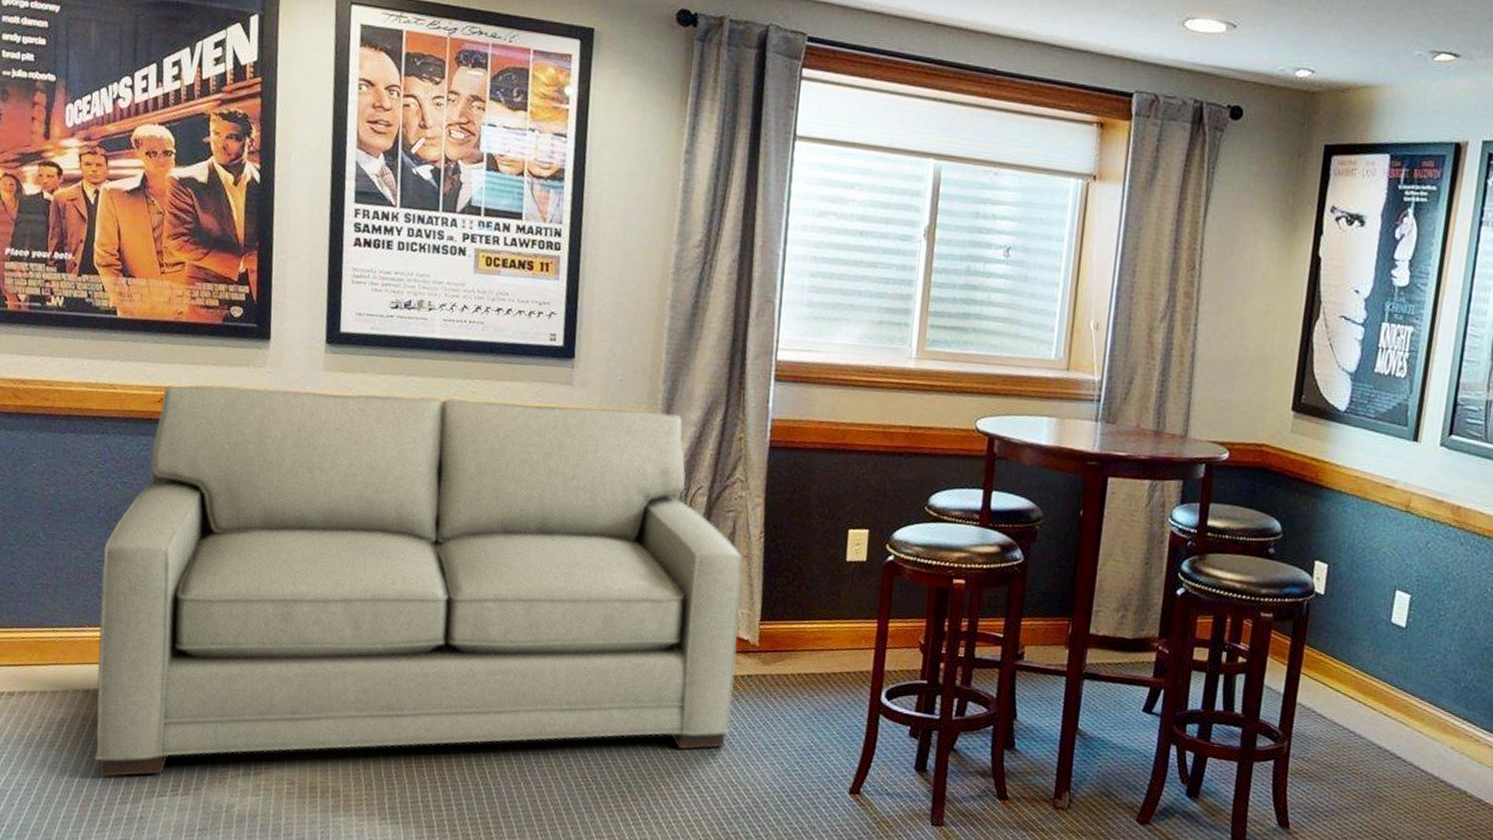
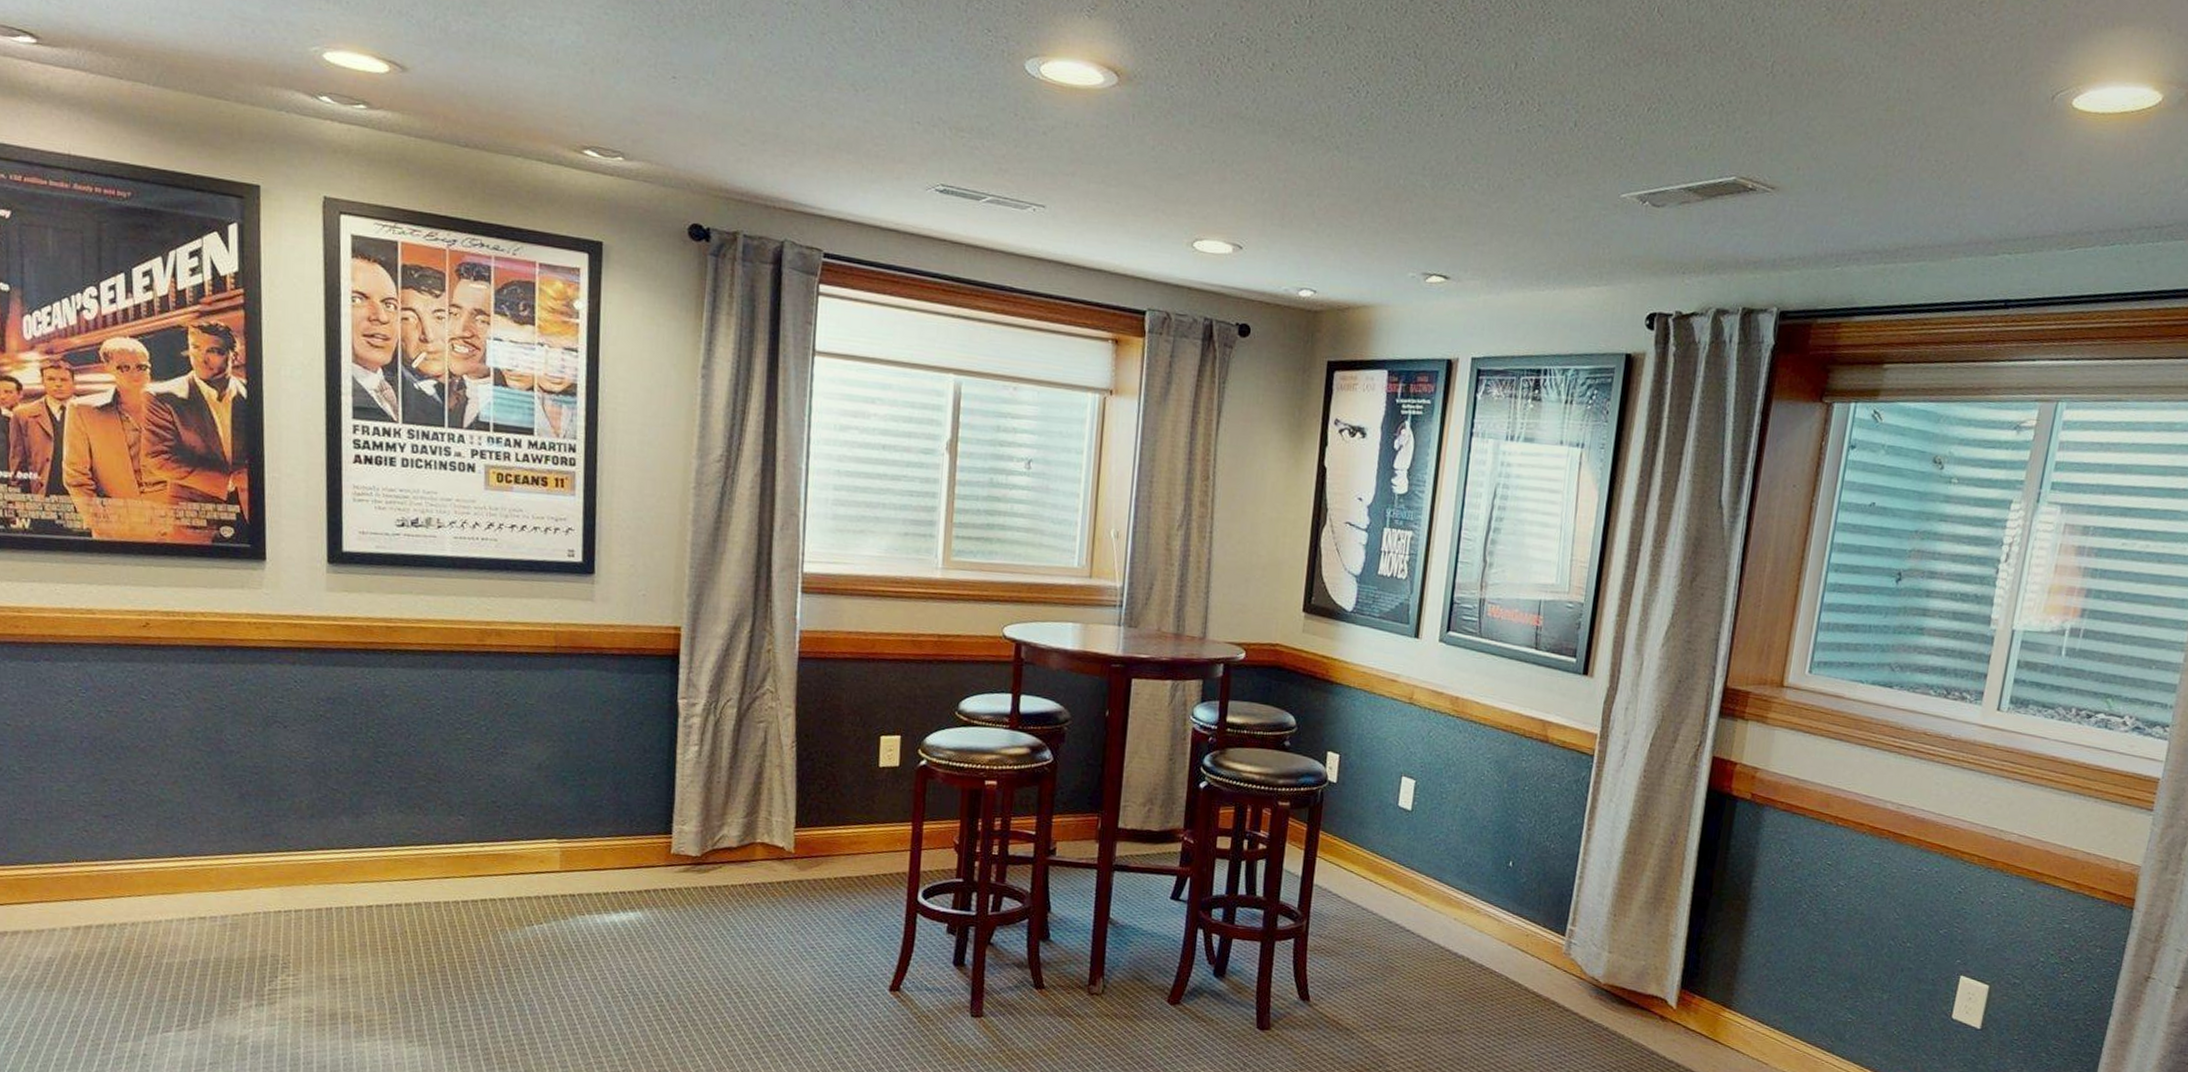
sofa: present [94,384,743,777] -> none [87,607,776,1015]

